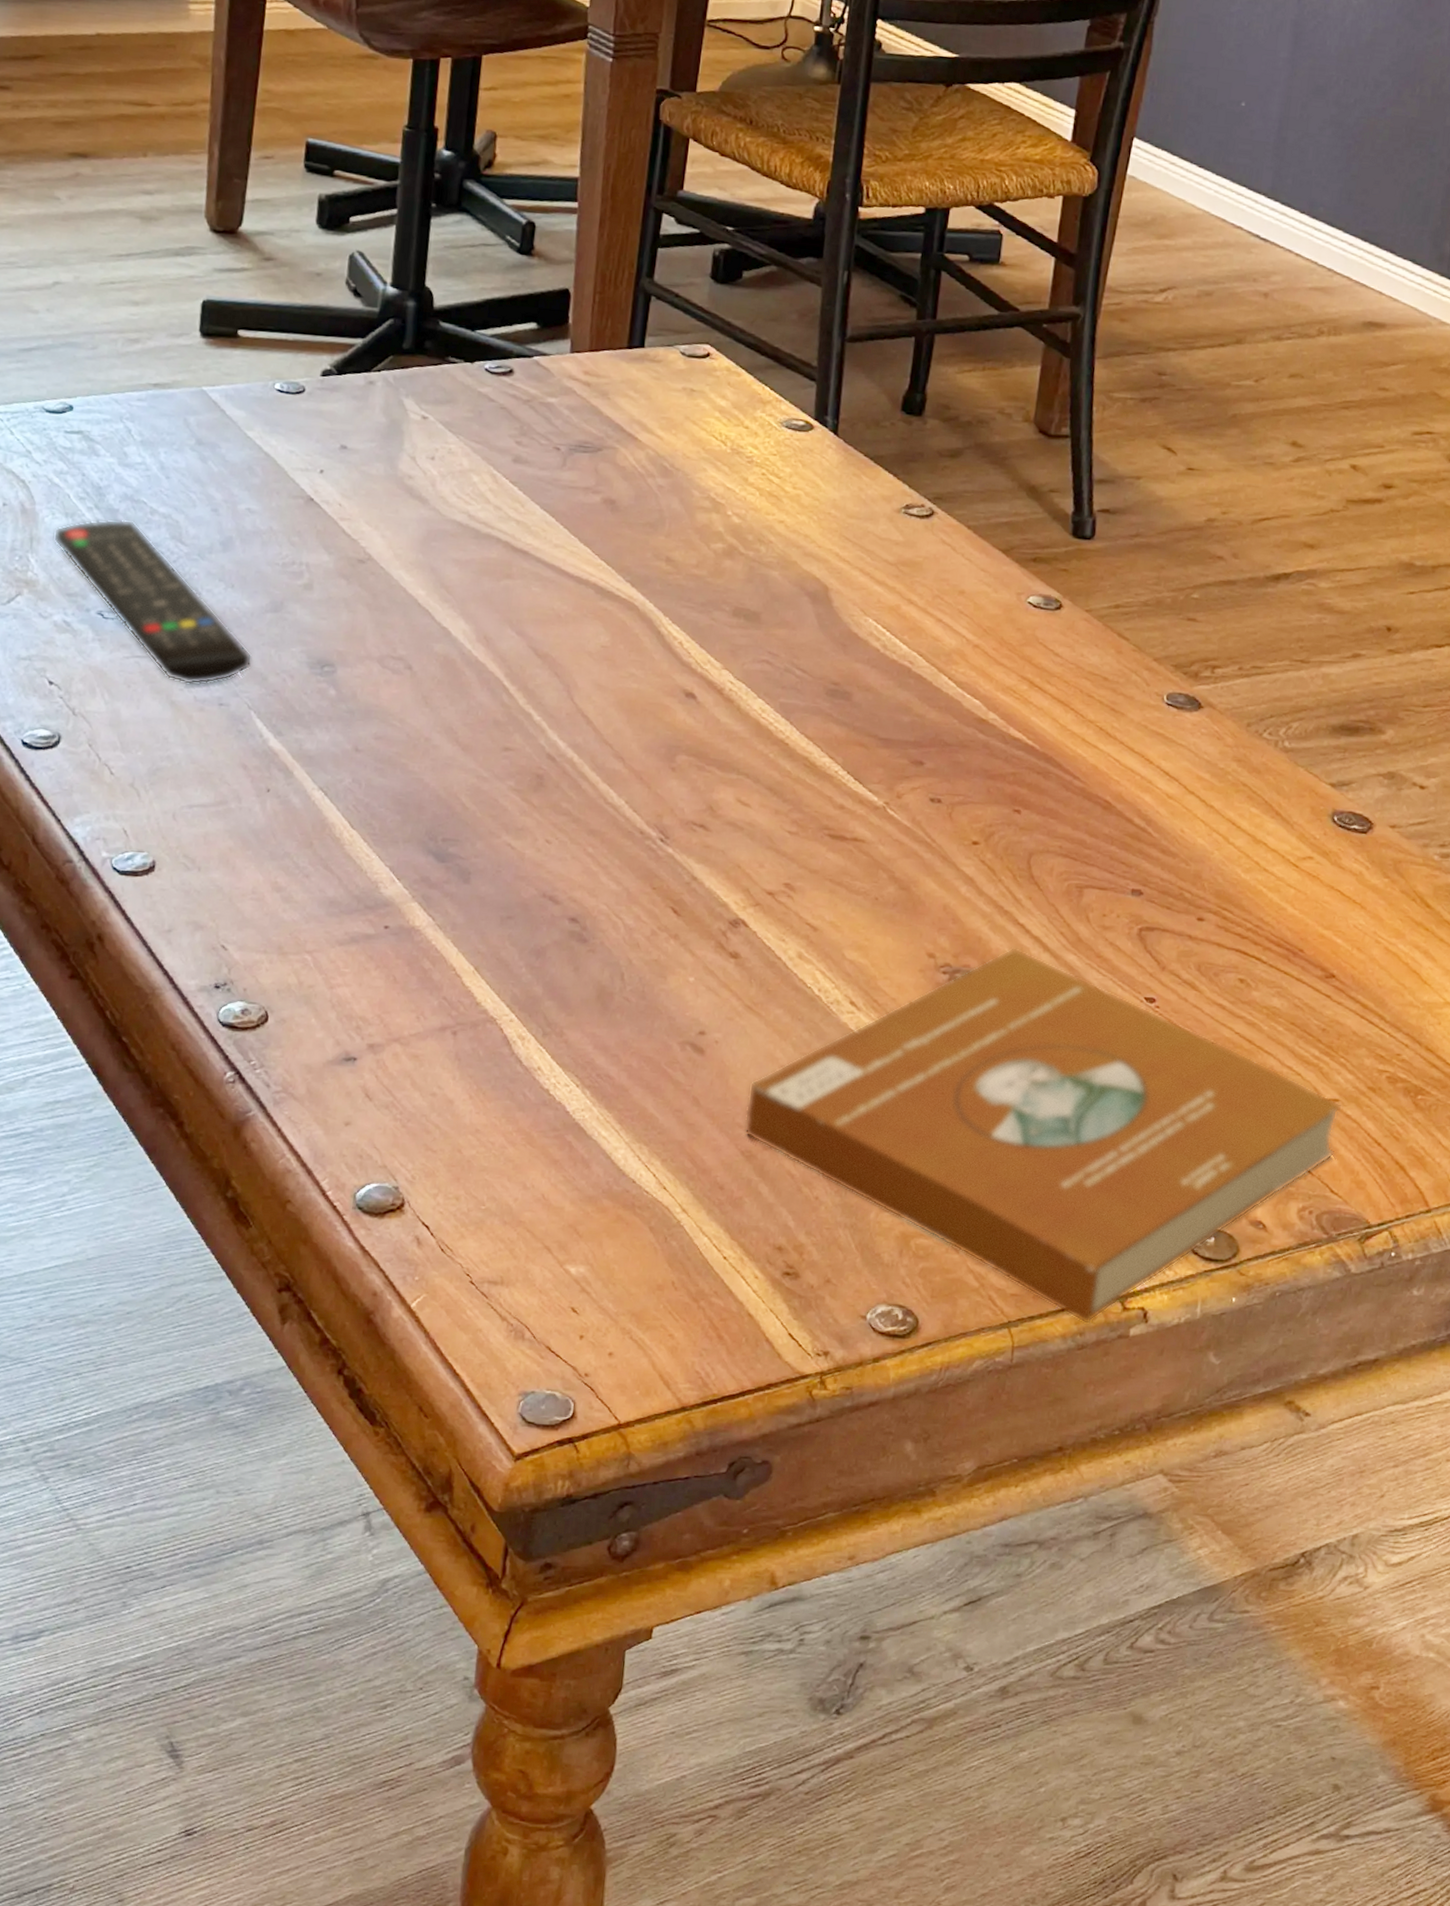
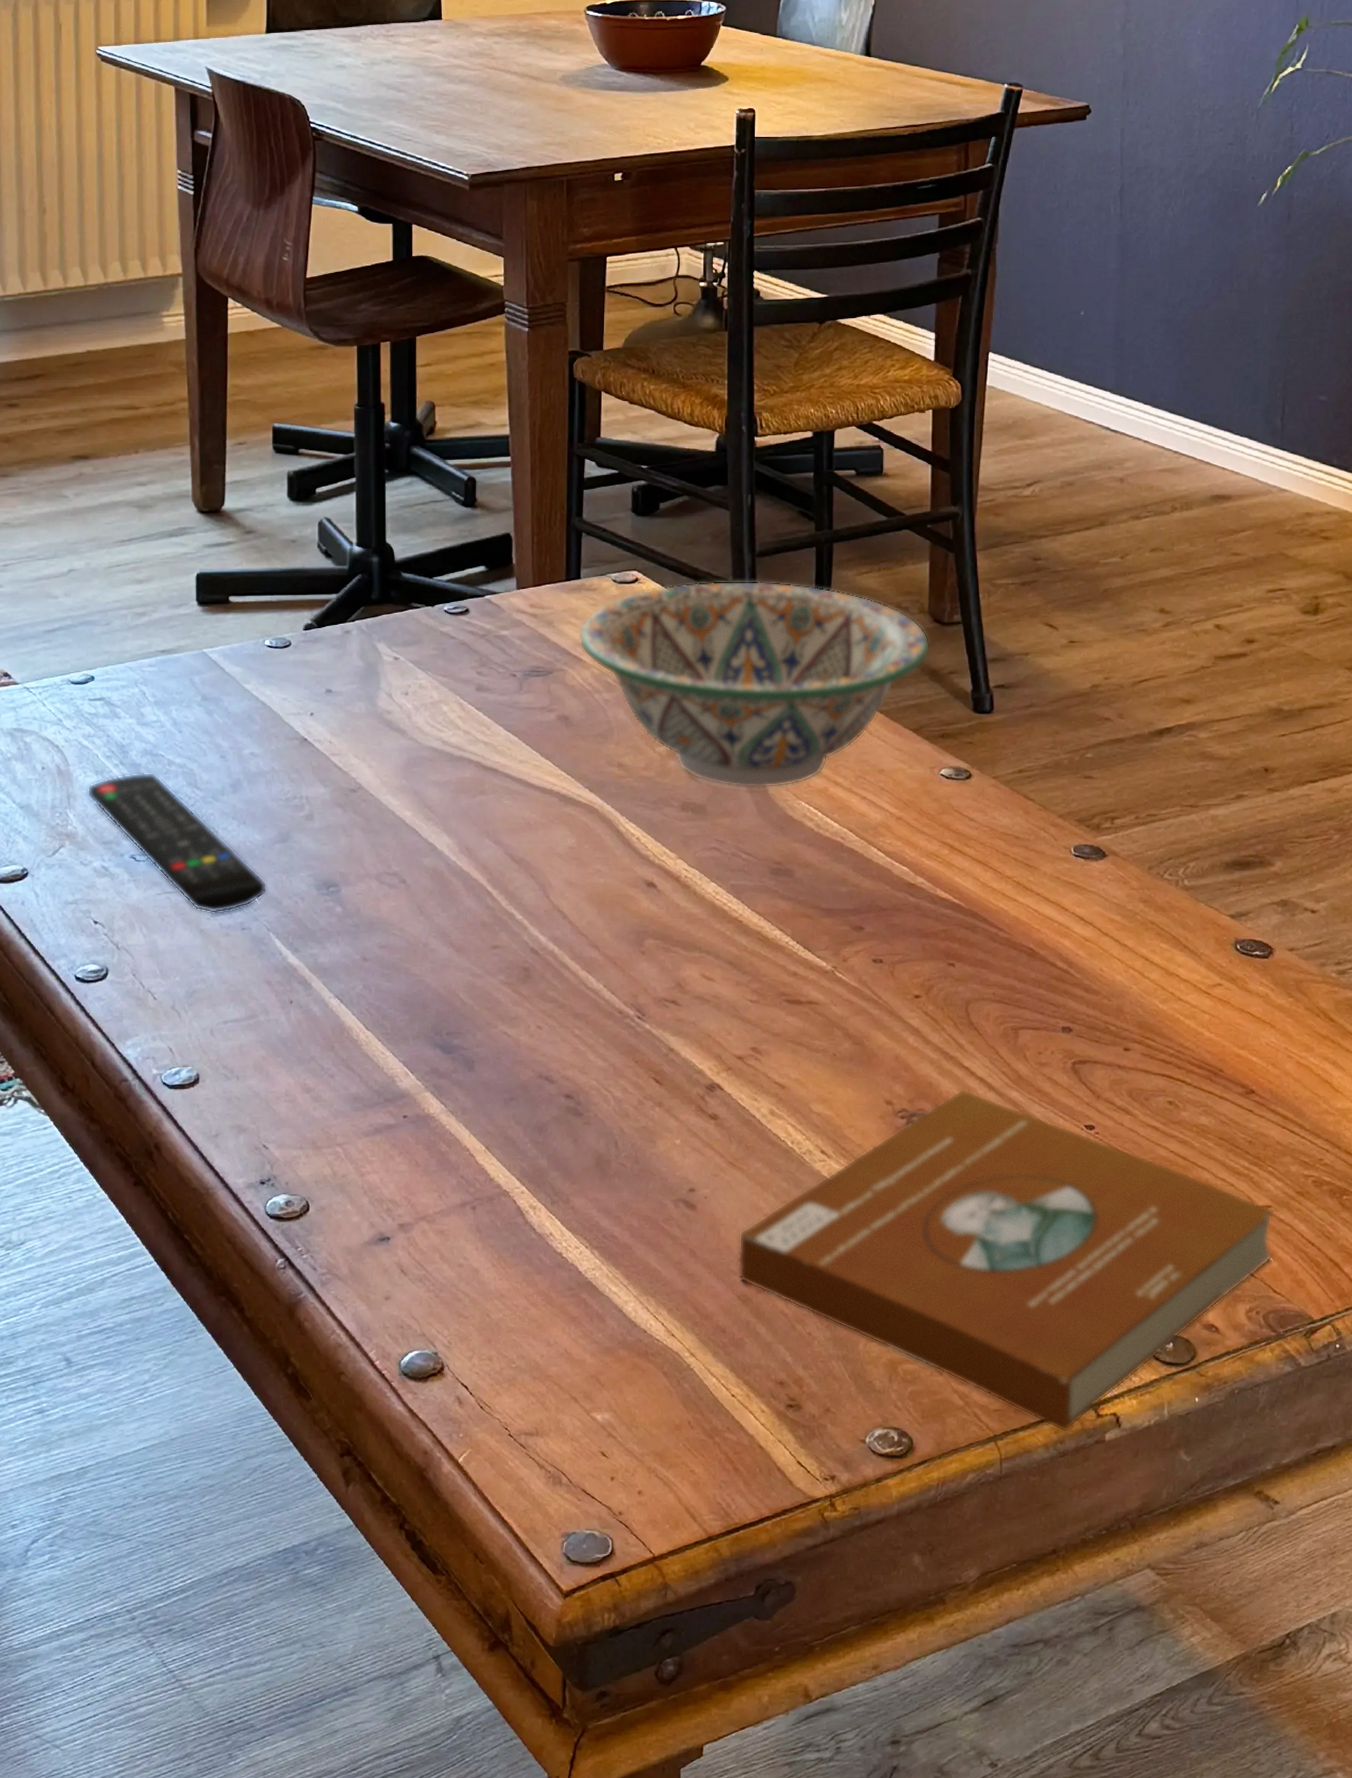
decorative bowl: none [635,364,1032,602] -> present [579,581,930,790]

